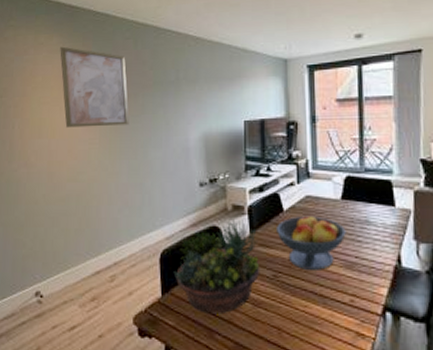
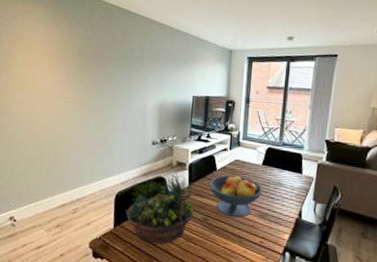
wall art: present [60,46,129,128] -> none [44,17,100,89]

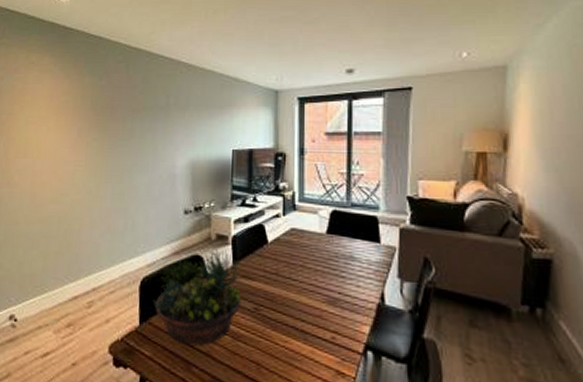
fruit bowl: present [210,175,263,218] -> none [260,248,330,305]

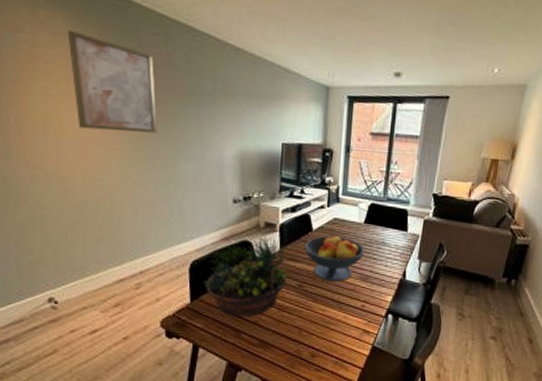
wall art: none [51,66,117,149] -> present [67,29,158,133]
fruit bowl: none [260,248,330,305] -> present [305,235,365,282]

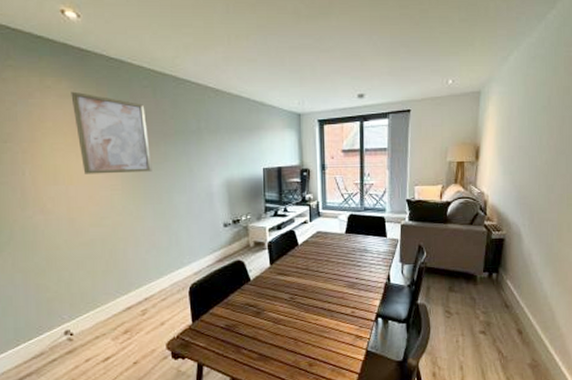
succulent planter: present [204,235,288,318] -> none [203,254,280,334]
fruit bowl: present [305,235,365,282] -> none [293,247,349,291]

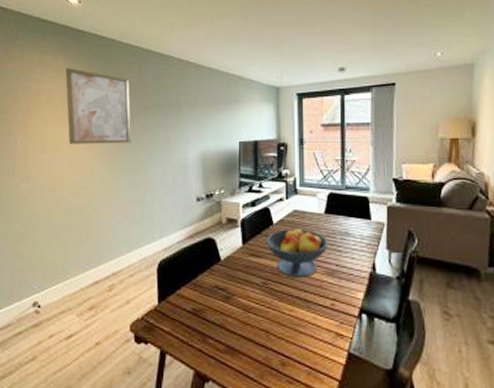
fruit bowl: none [293,247,349,291] -> present [267,228,328,277]

